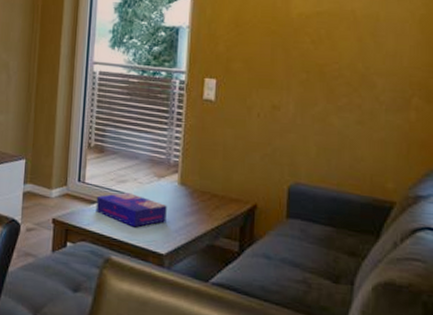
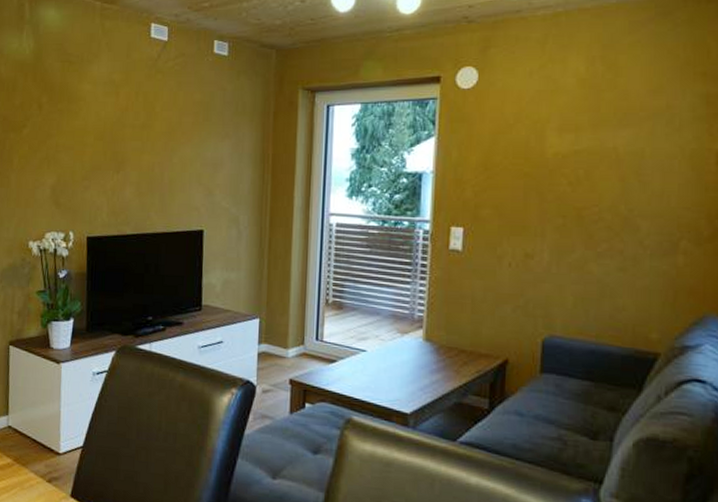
board game: present [95,192,167,228] -> none [335,349,411,386]

